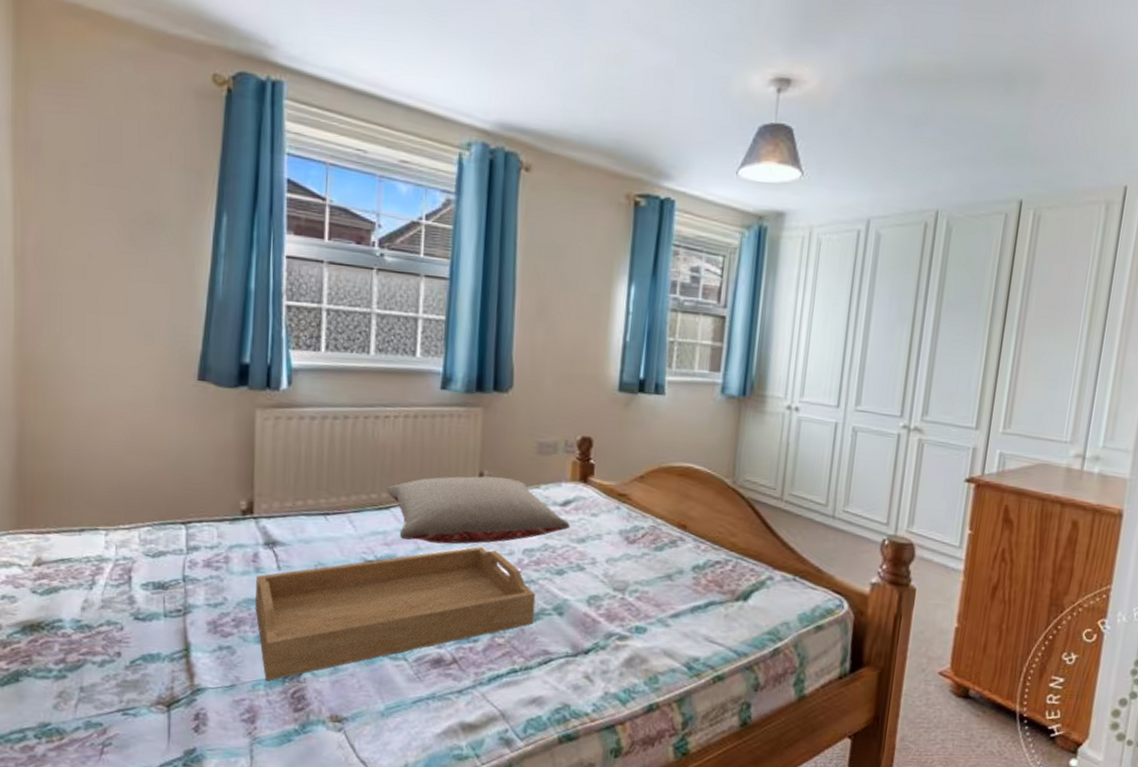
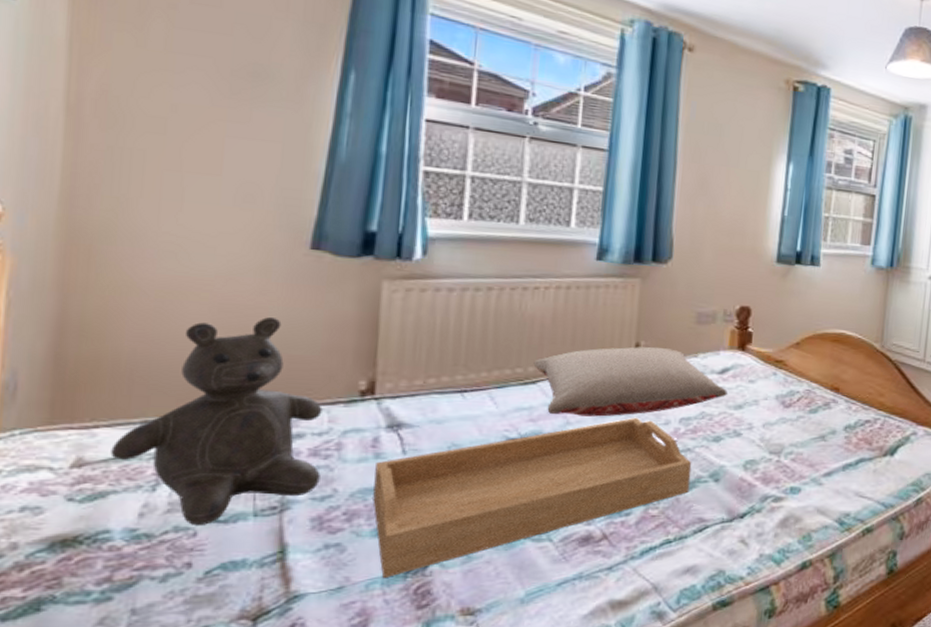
teddy bear: none [60,442,213,621] -> present [110,317,323,525]

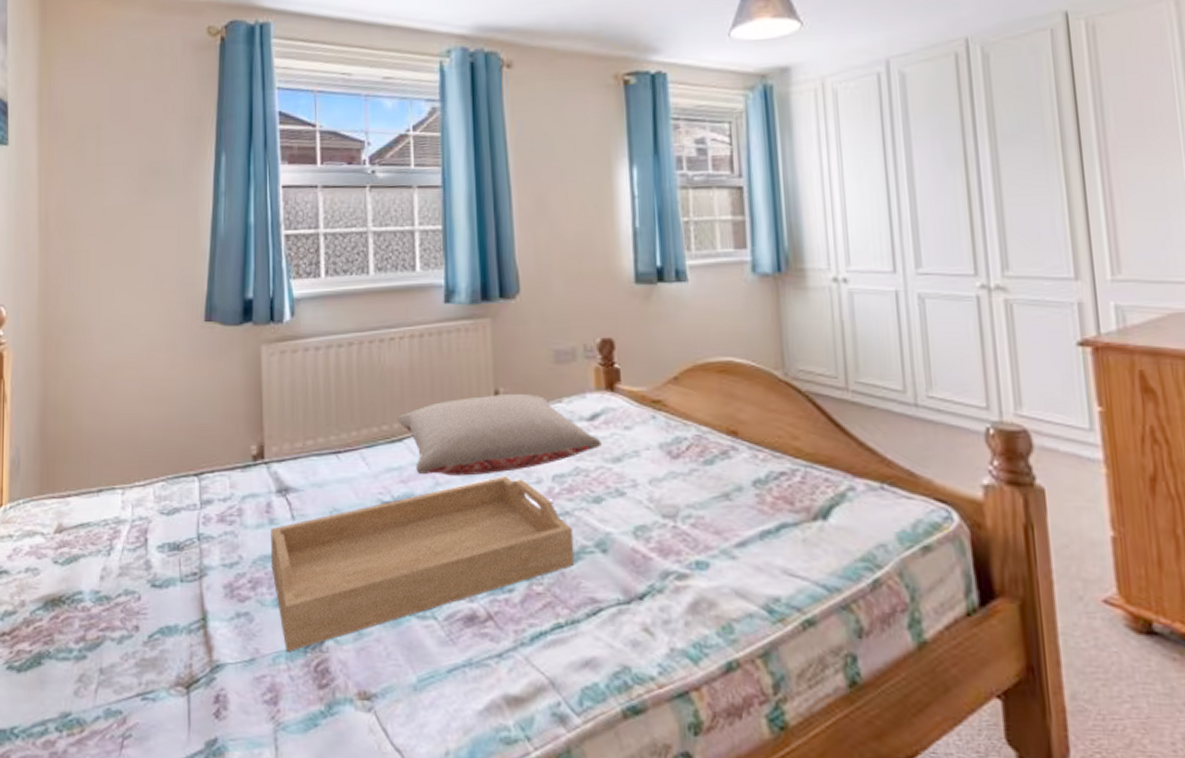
teddy bear: present [110,317,323,525] -> none [79,389,228,589]

